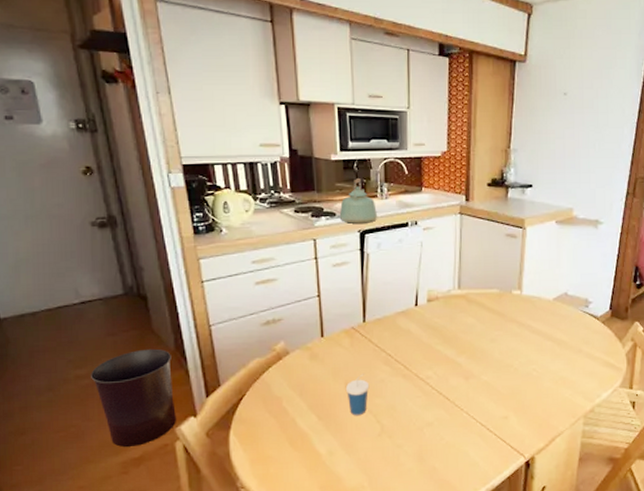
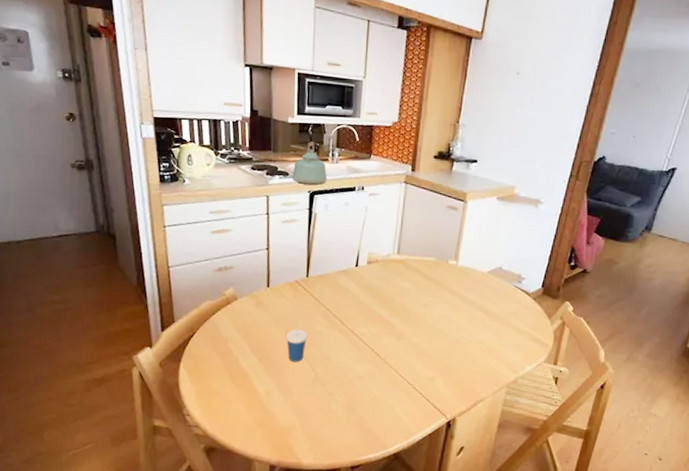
waste bin: present [91,348,176,447] -> none [64,282,134,368]

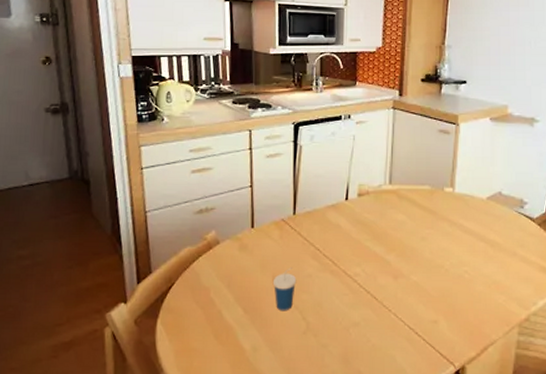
kettle: present [292,141,327,185] -> none [275,71,311,116]

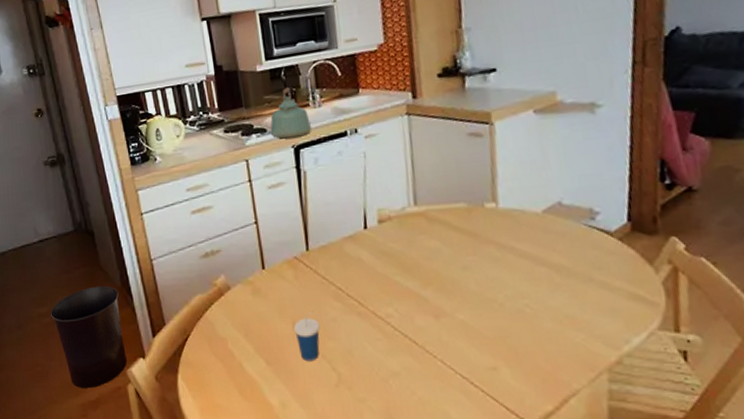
waste bin: none [32,232,108,330] -> present [51,285,127,388]
kettle: none [275,71,311,116] -> present [270,86,311,139]

